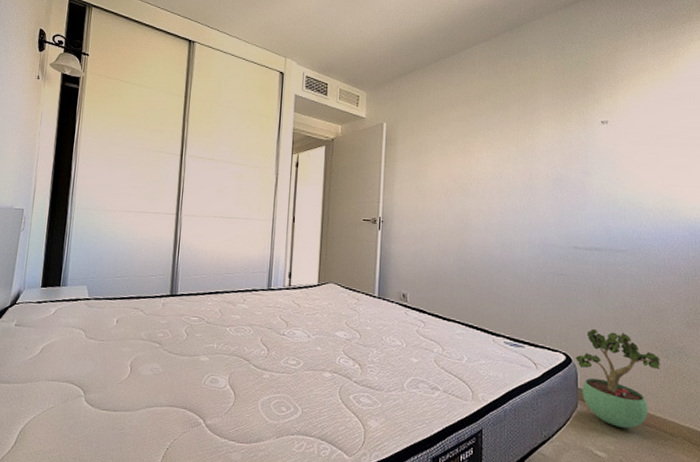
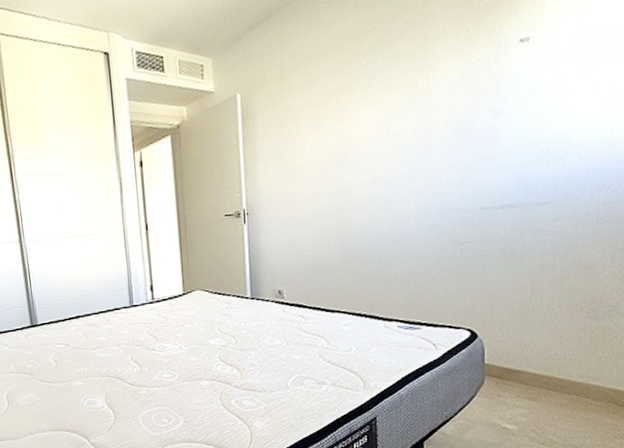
potted plant: present [575,328,661,428] -> none [482,298,587,398]

